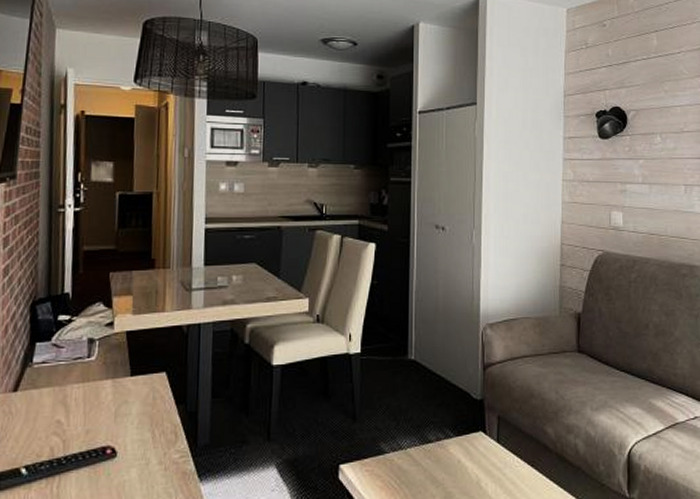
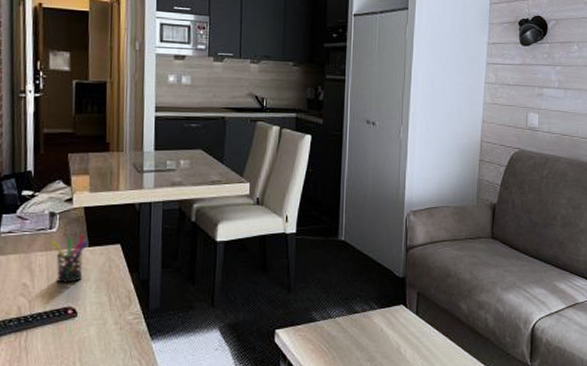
pen holder: none [89,362,131,419] -> present [51,234,89,283]

